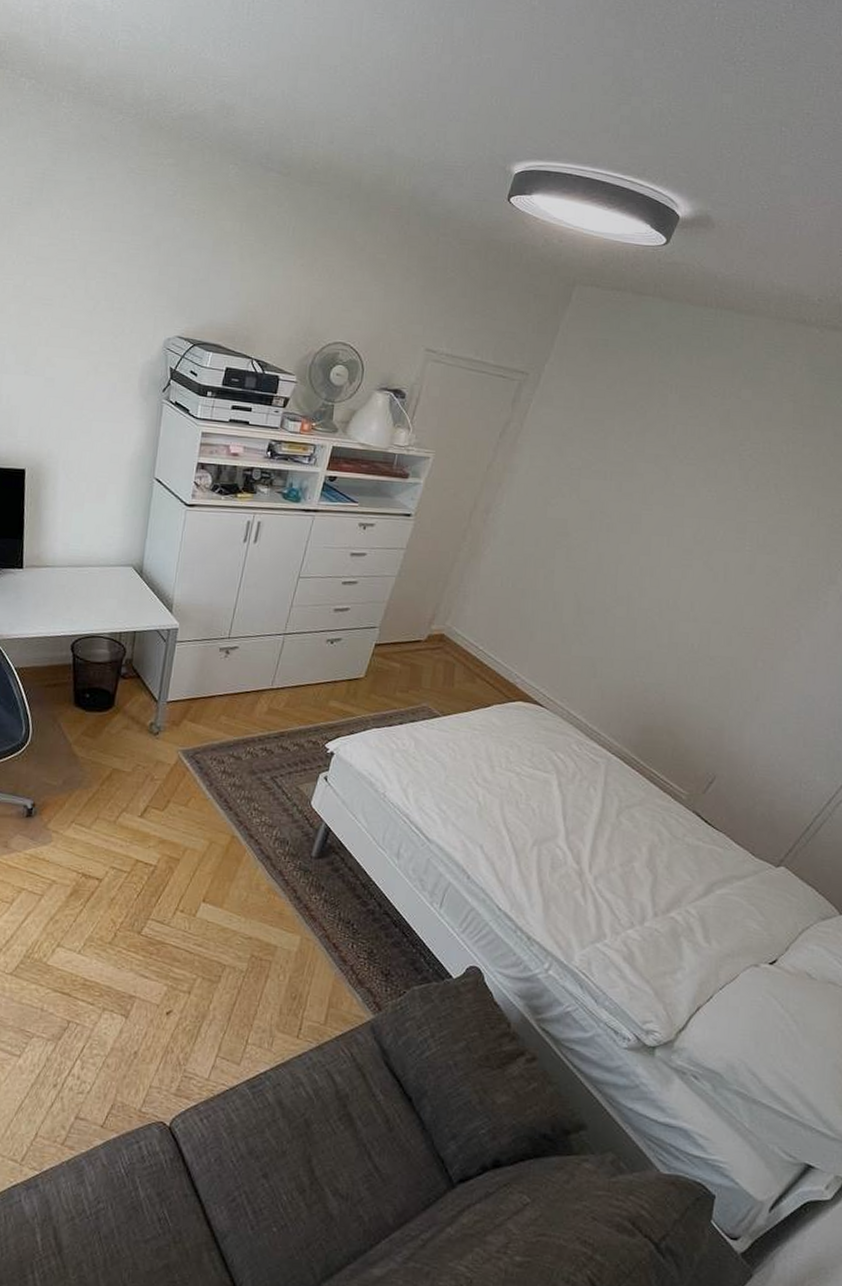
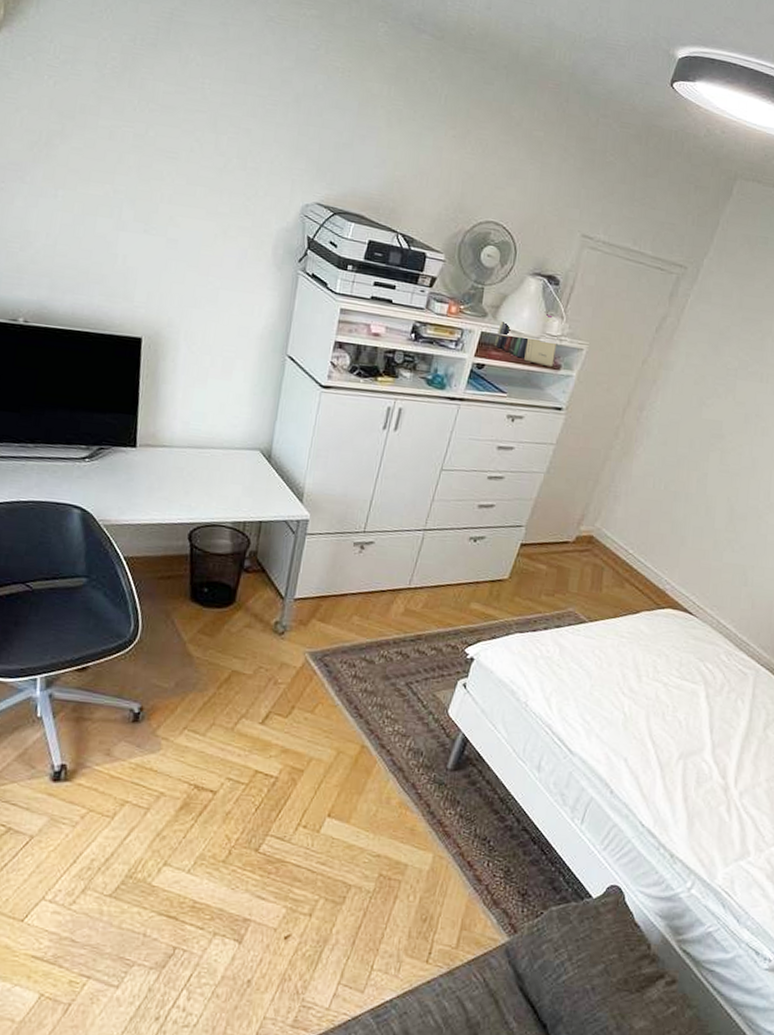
books: none [344,424,404,475] -> present [494,311,556,366]

